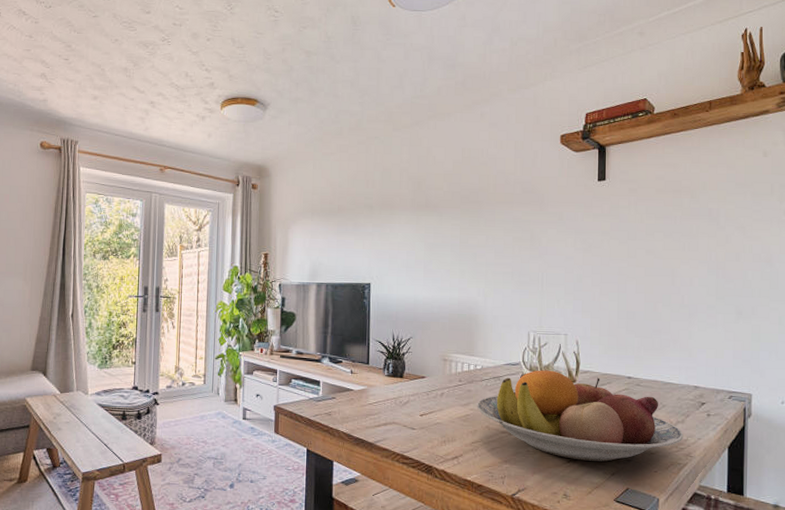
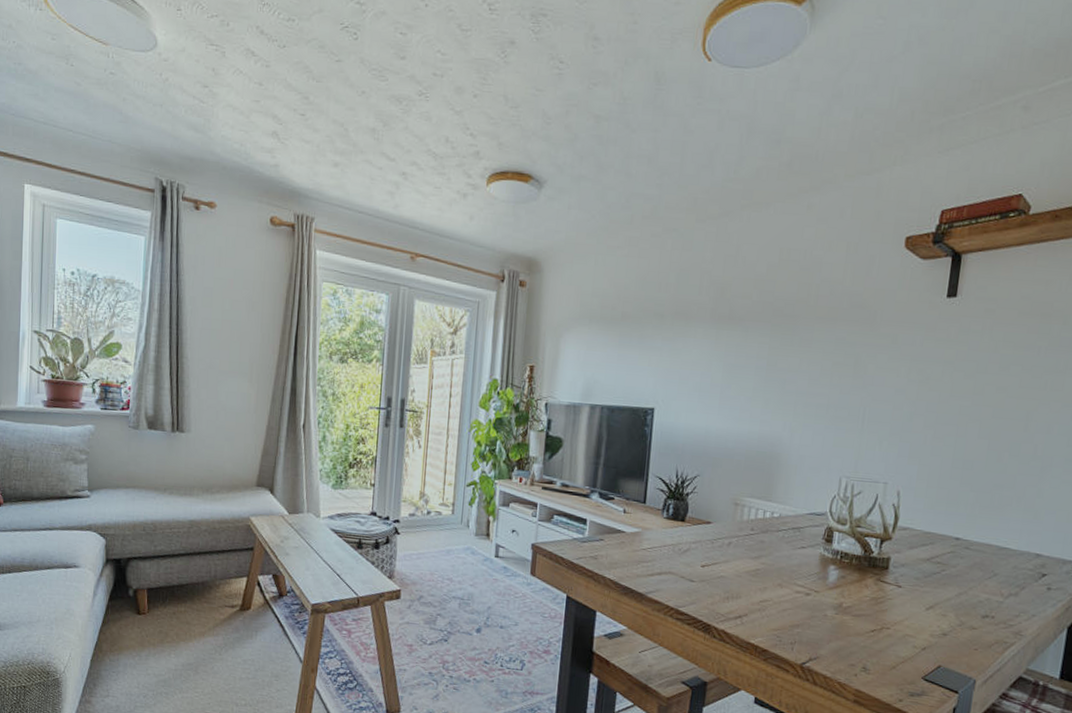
fruit bowl: present [477,370,683,462] -> none [770,523,1015,634]

